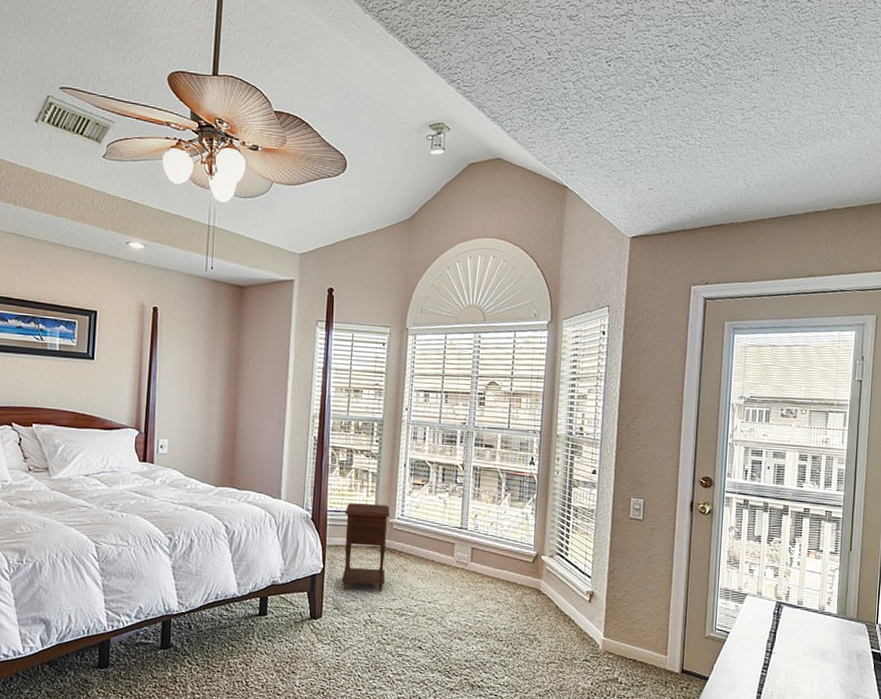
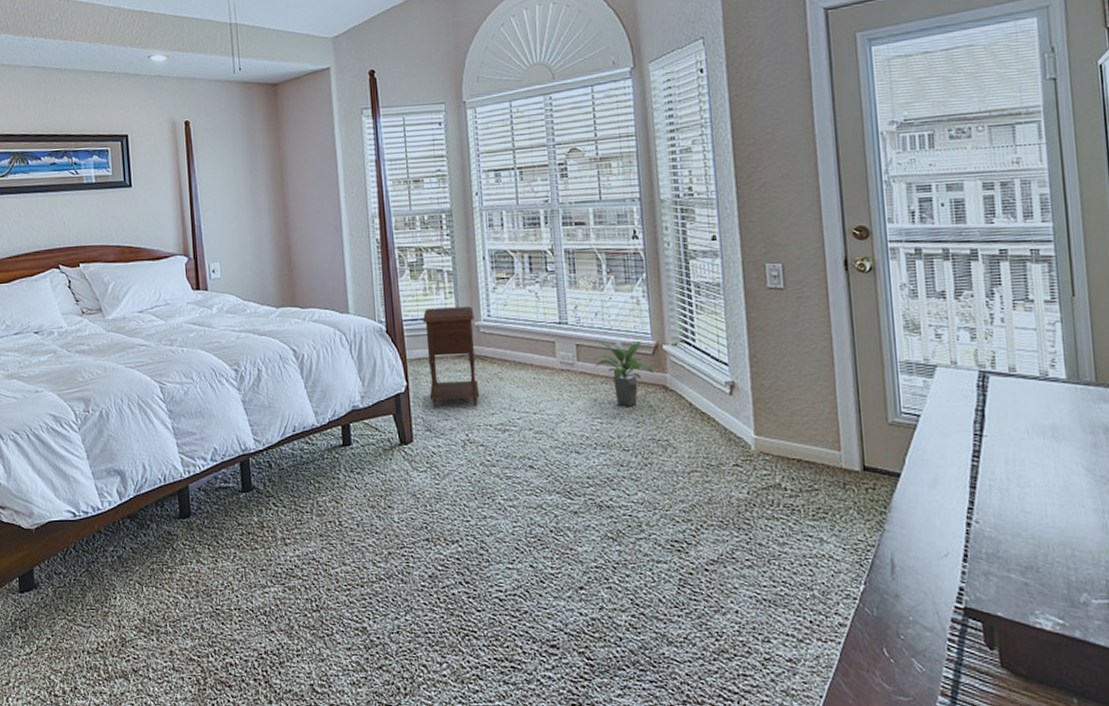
potted plant: none [484,545,532,605] -> present [594,339,654,407]

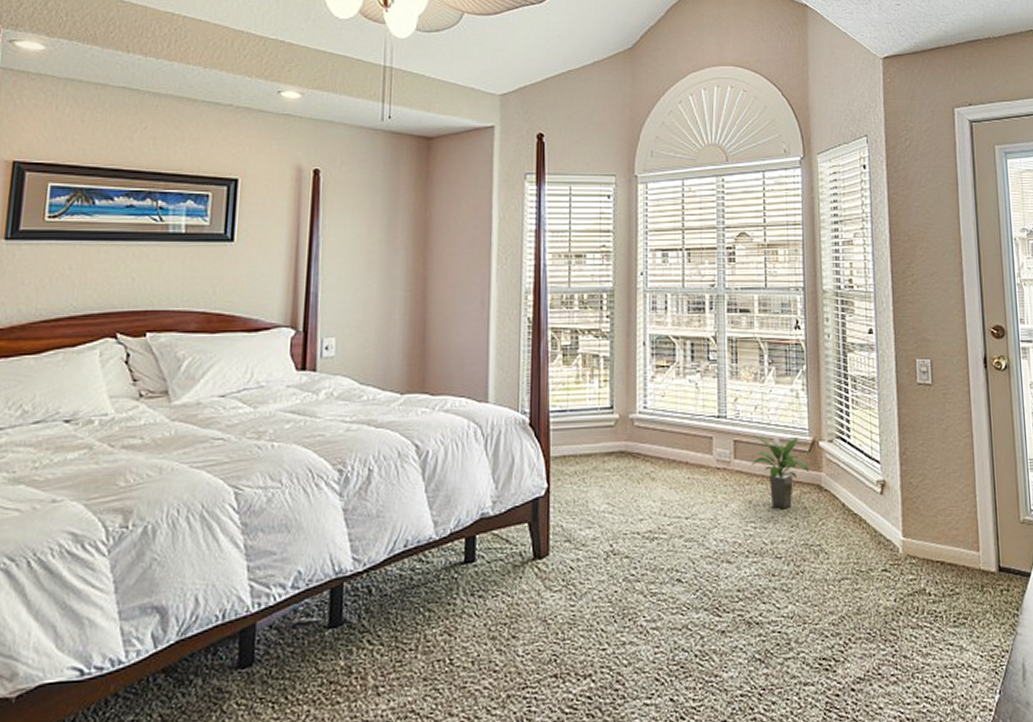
nightstand: present [422,306,480,408] -> none [571,397,629,514]

